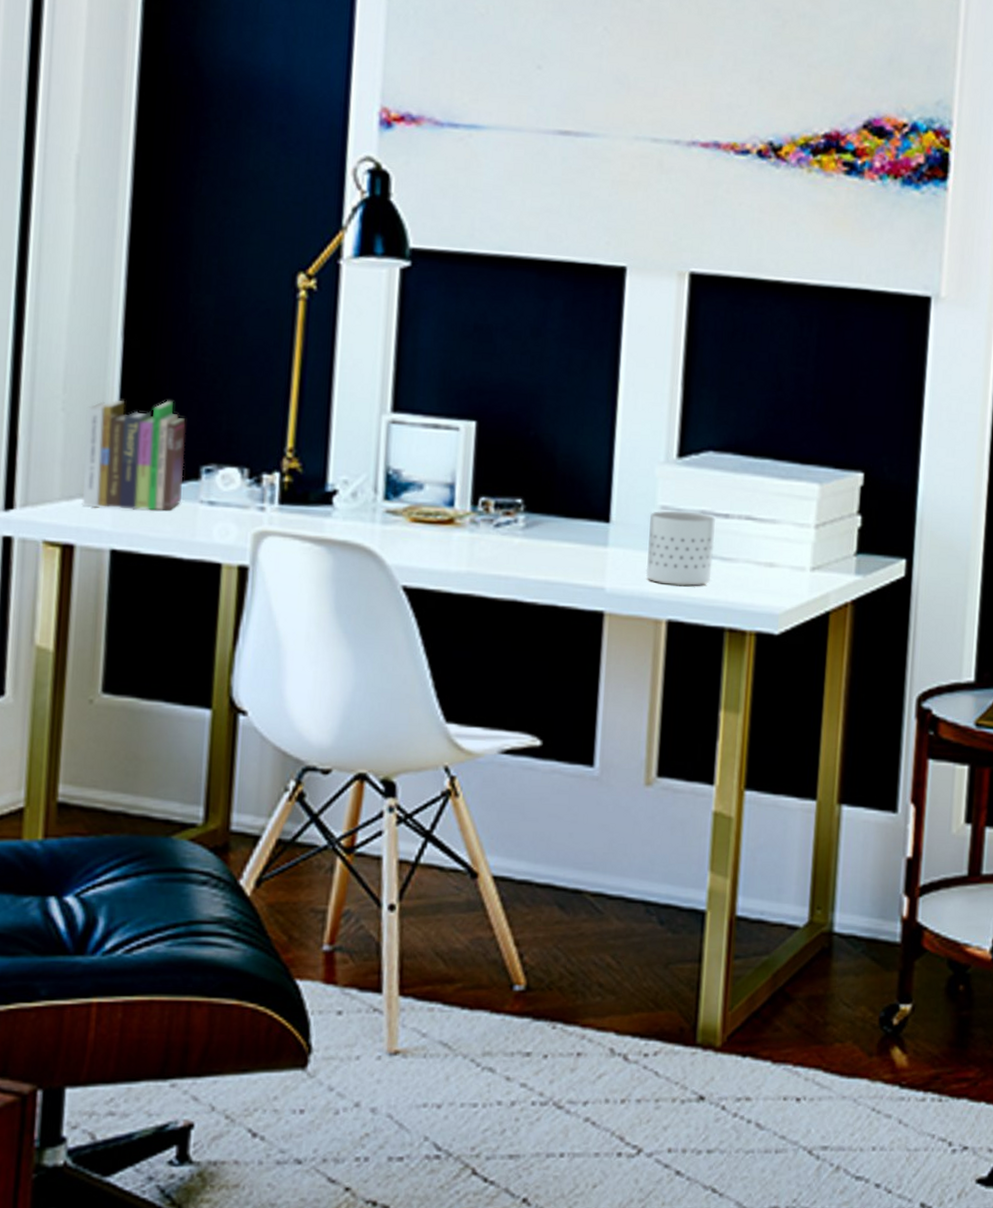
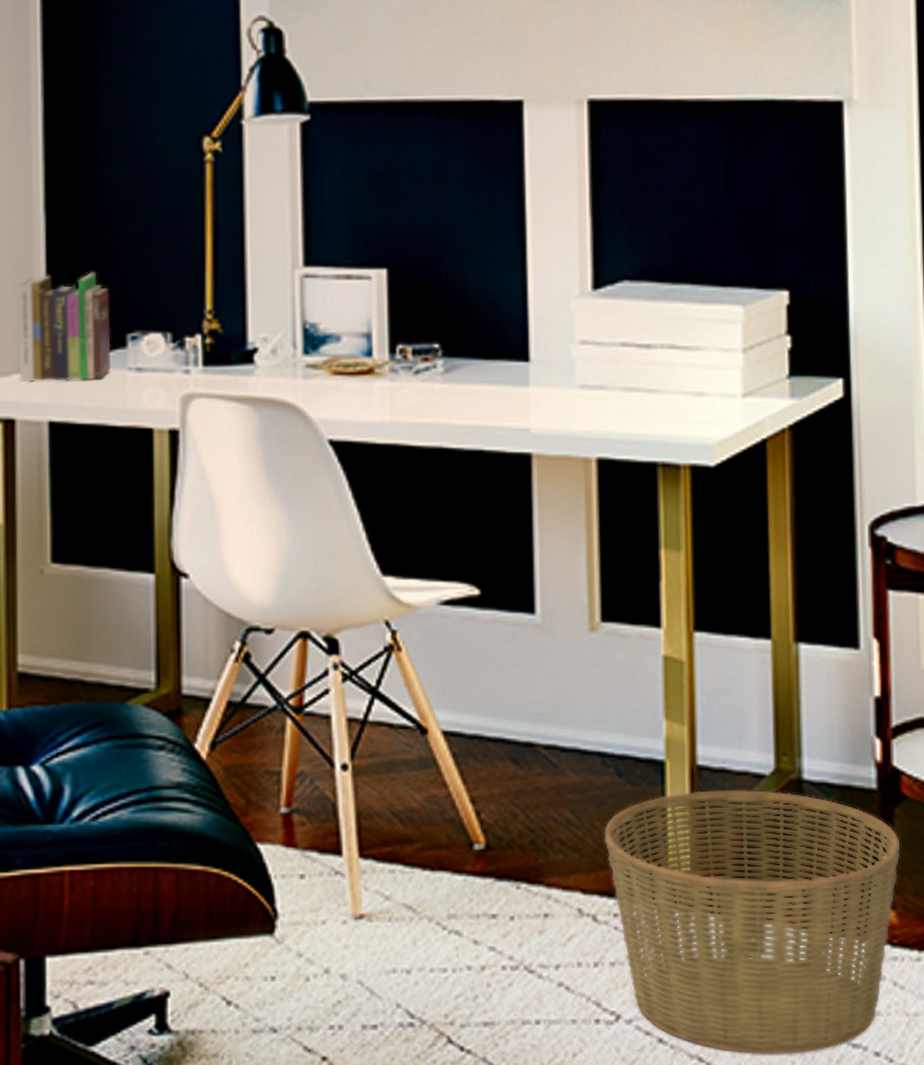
basket: none [641,940,917,1186] -> present [604,790,901,1054]
mug: present [645,510,715,586] -> none [570,344,639,422]

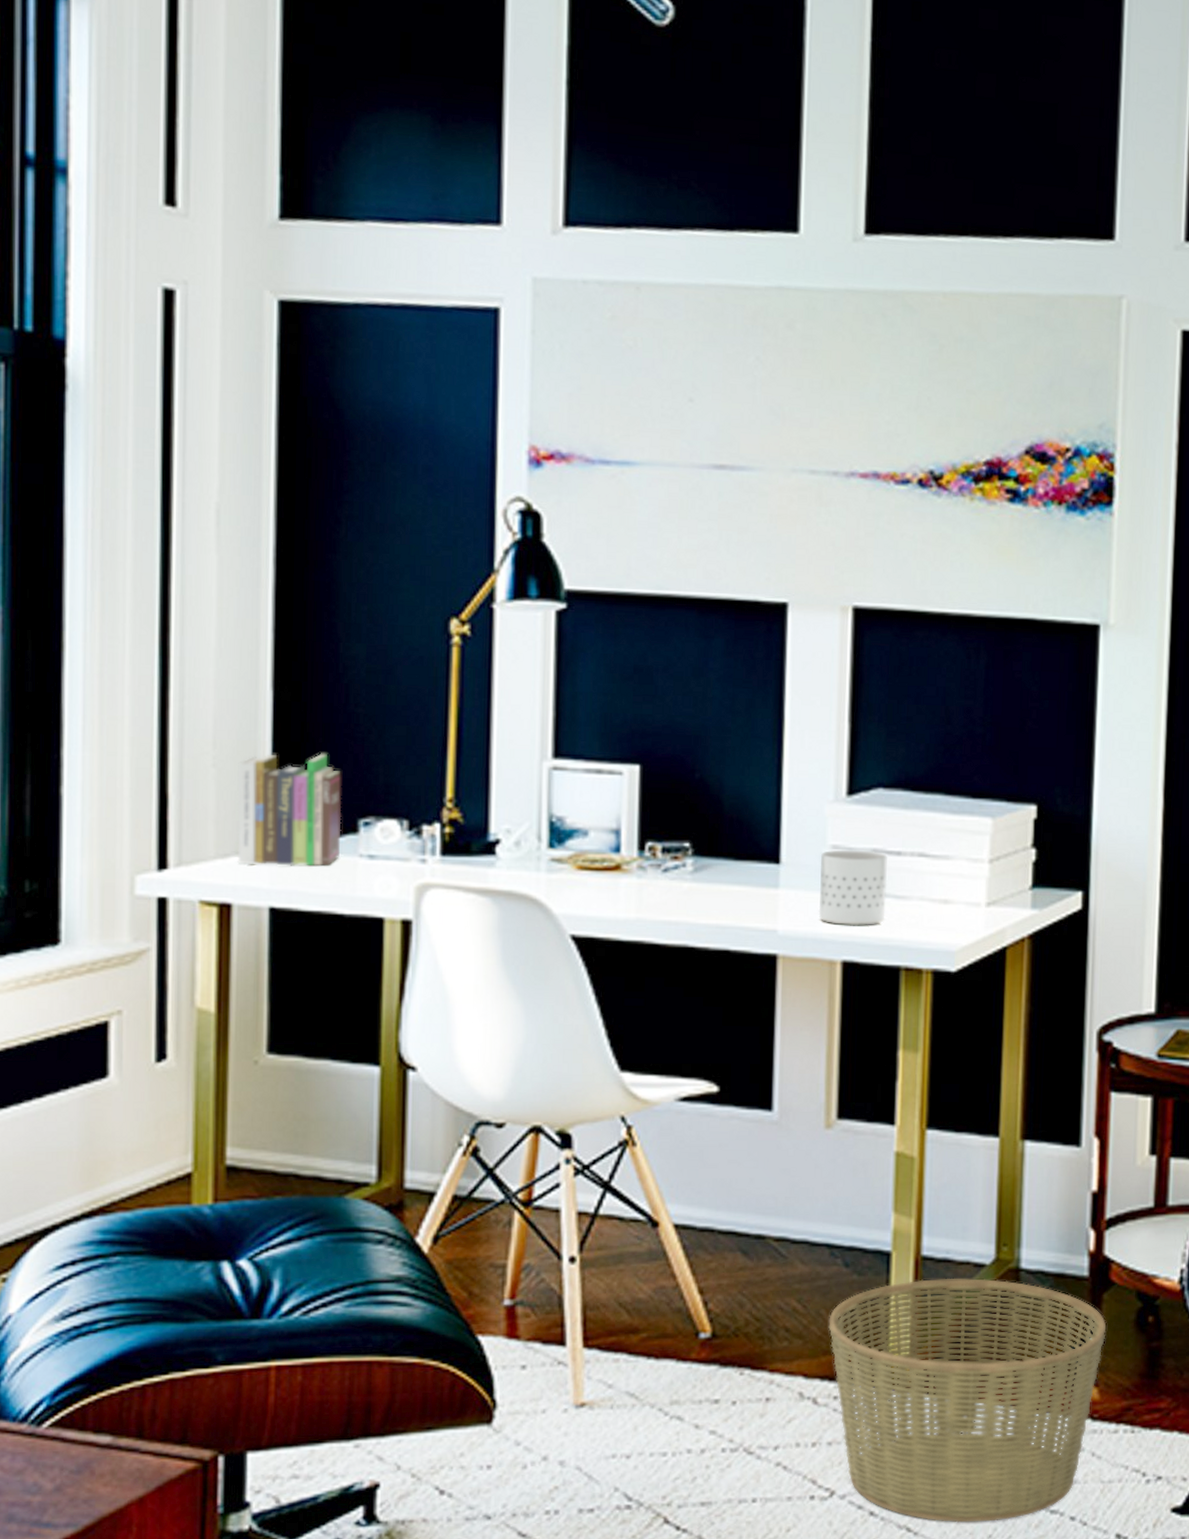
mug: none [570,344,639,422] -> present [818,849,888,926]

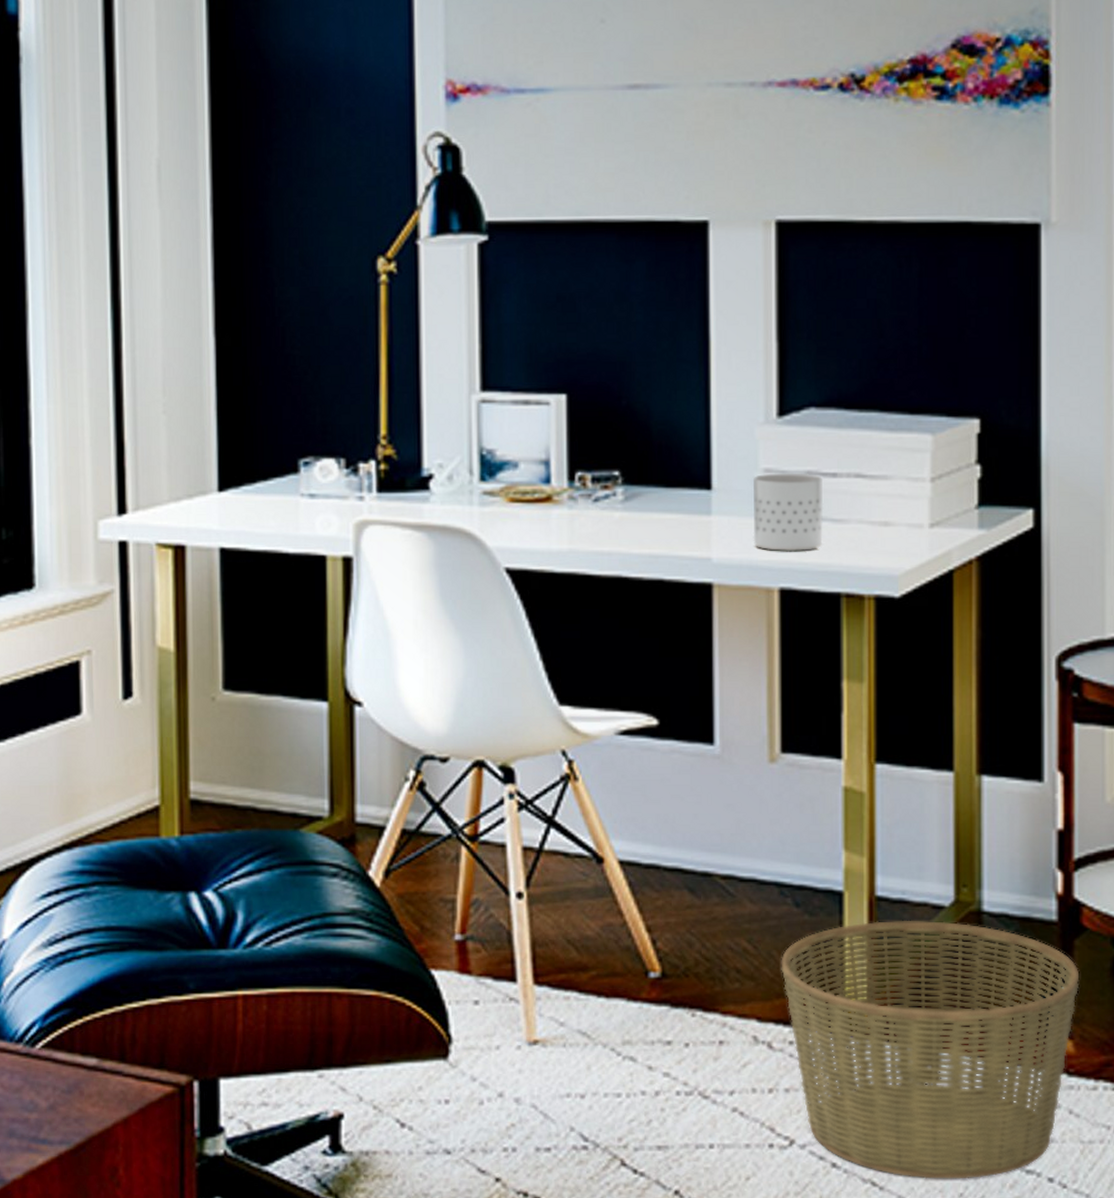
books: present [237,753,342,866] -> none [186,396,283,507]

